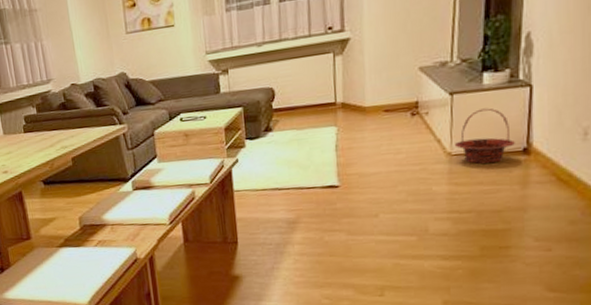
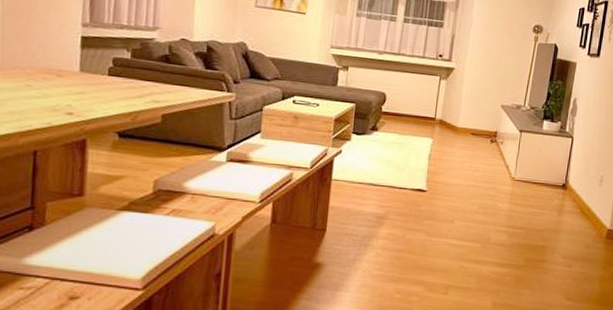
basket: present [454,108,516,164] -> none [517,147,559,192]

